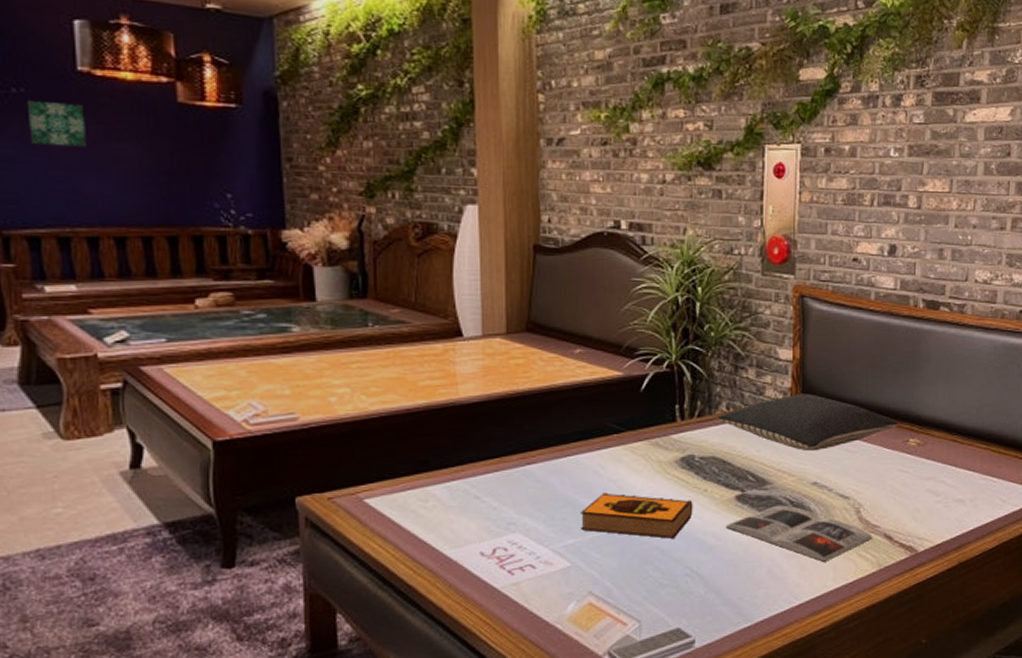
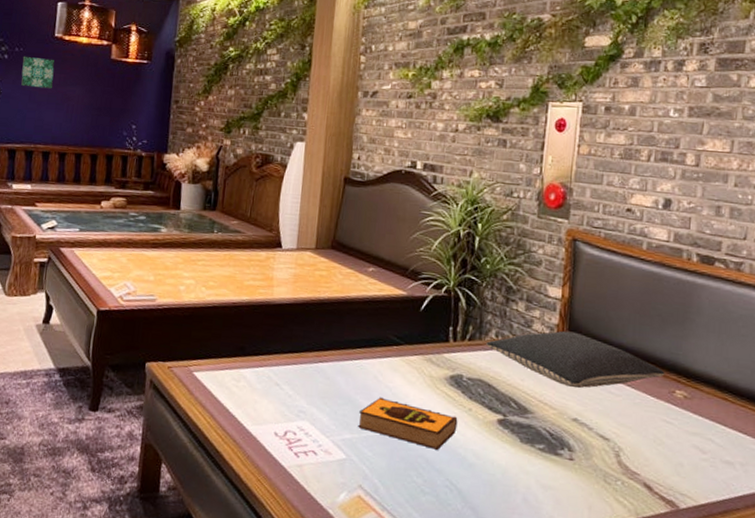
magazine: present [725,505,873,562] -> none [486,435,632,500]

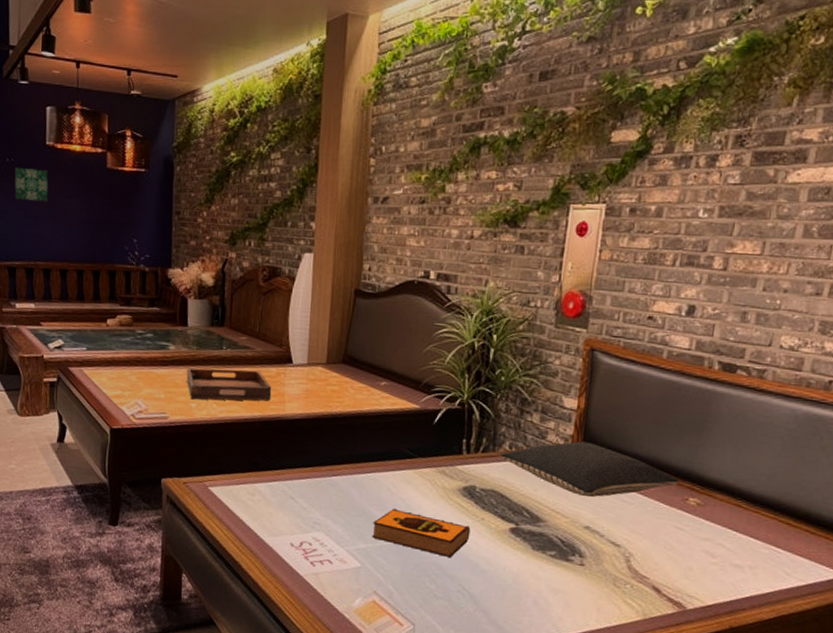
serving tray: none [176,250,261,285] -> present [186,368,272,401]

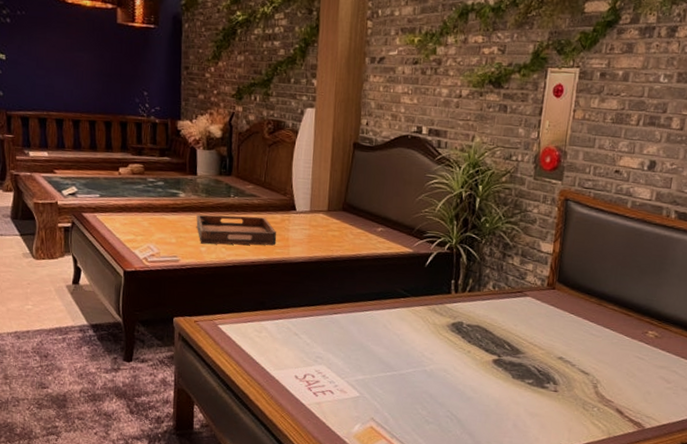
wall art: present [15,168,49,202] -> none [26,21,60,55]
hardback book: present [372,508,471,557] -> none [370,343,458,386]
pillow: present [499,441,679,498] -> none [484,281,640,332]

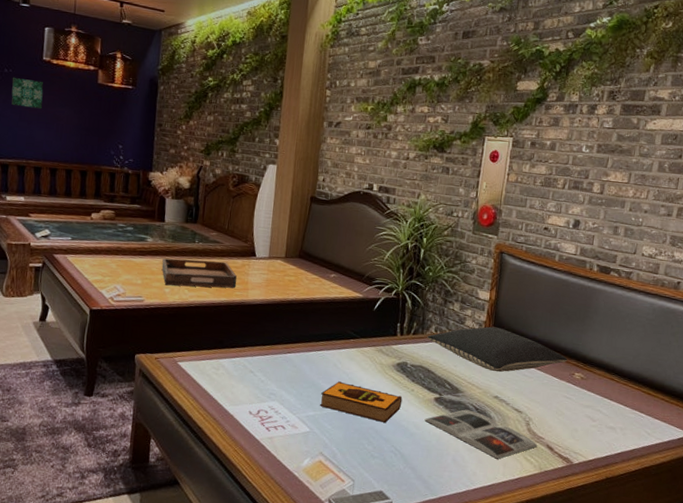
wall art: none [26,21,60,55] -> present [11,78,44,109]
hardback book: none [370,343,458,386] -> present [320,381,403,423]
magazine: none [482,371,606,424] -> present [424,409,538,459]
pillow: none [484,281,640,332] -> present [427,326,568,372]

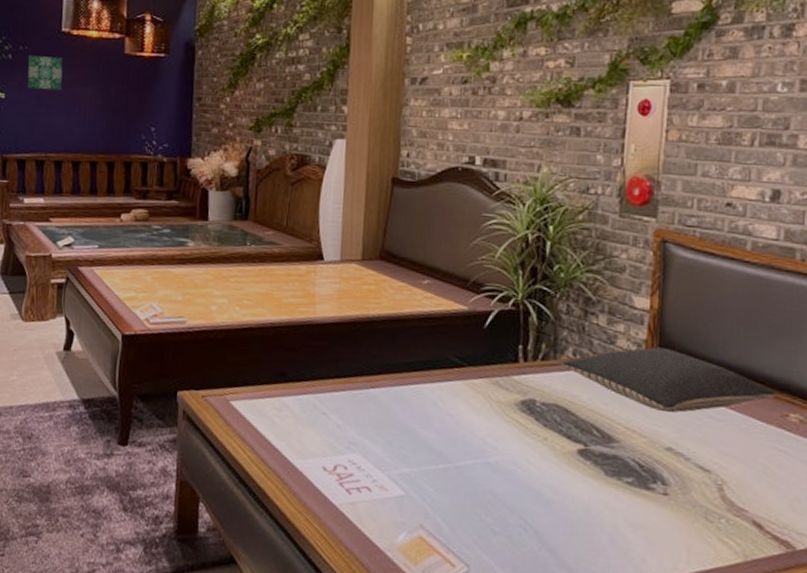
serving tray: present [161,258,237,288] -> none [206,266,301,303]
hardback book: present [320,381,403,423] -> none [417,426,532,485]
magazine: present [424,409,538,459] -> none [565,466,739,540]

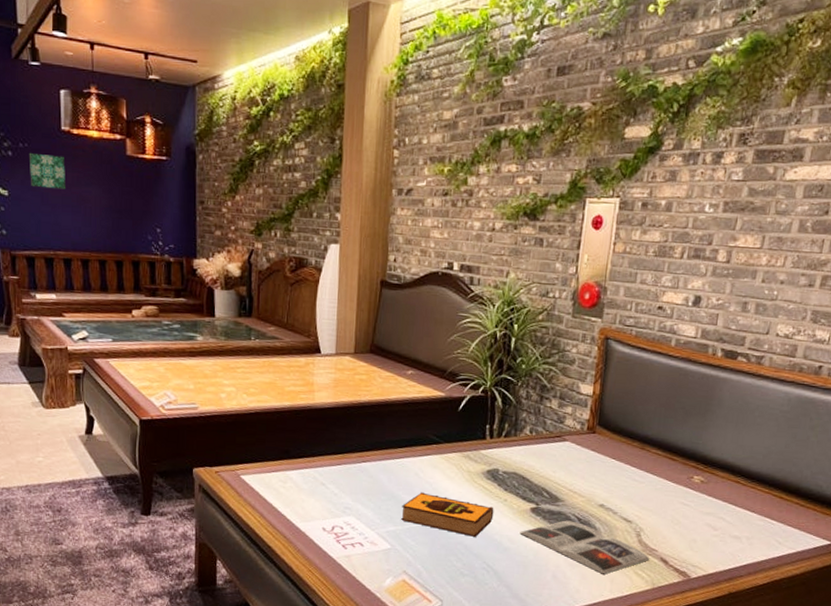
hardback book: none [417,426,532,485] -> present [401,492,494,537]
pillow: present [562,347,776,413] -> none [521,425,685,478]
magazine: none [565,466,739,540] -> present [520,520,650,575]

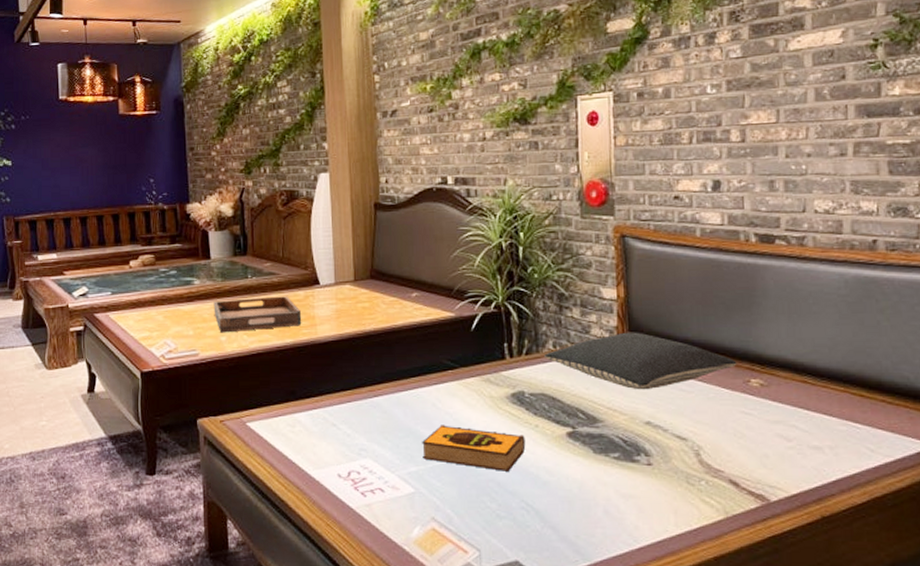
wall art: present [30,153,65,190] -> none [31,123,64,154]
serving tray: none [215,358,301,391] -> present [213,296,302,333]
magazine: present [520,520,650,575] -> none [558,444,717,505]
pillow: none [521,425,685,478] -> present [544,332,737,390]

